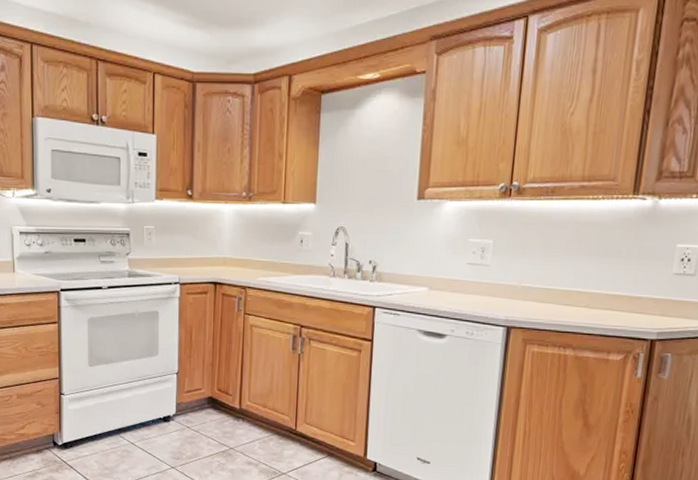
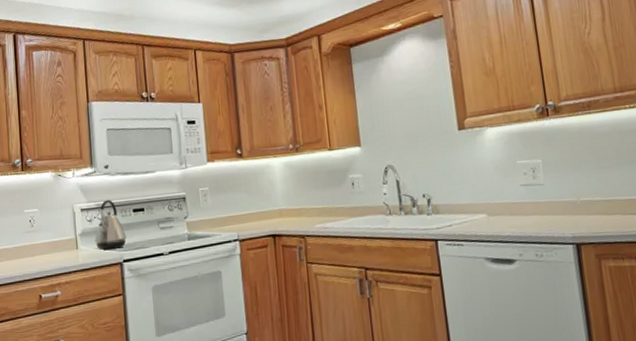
kettle: none [32,225,65,277] -> present [94,199,126,250]

